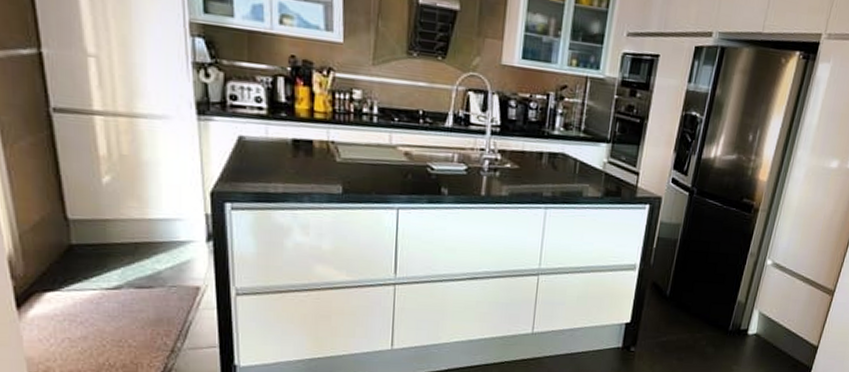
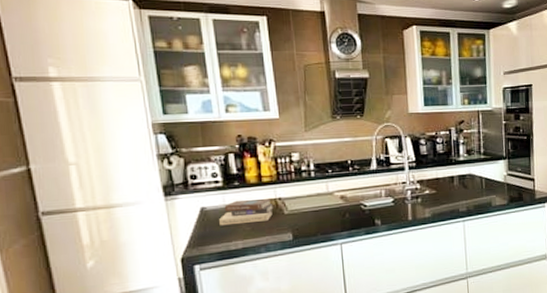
books: none [259,134,324,166] -> present [219,199,273,226]

